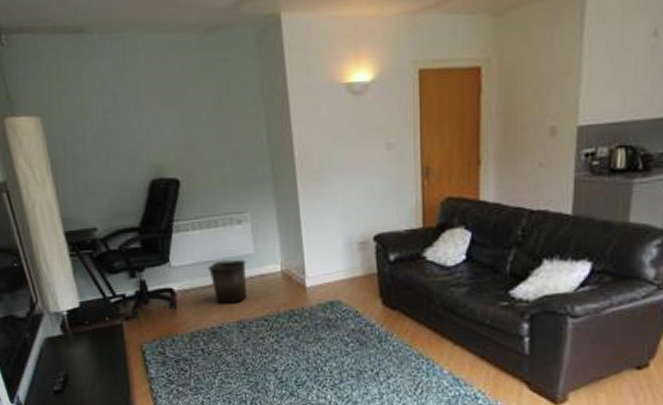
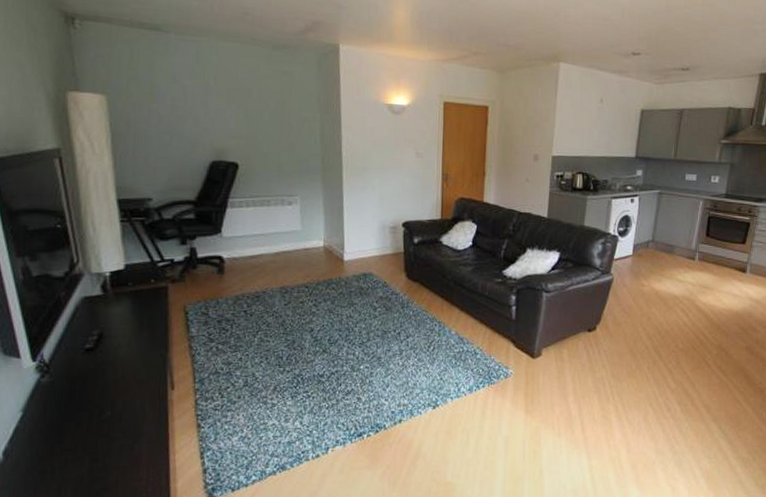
waste bin: present [207,260,246,304] -> none [257,234,293,272]

